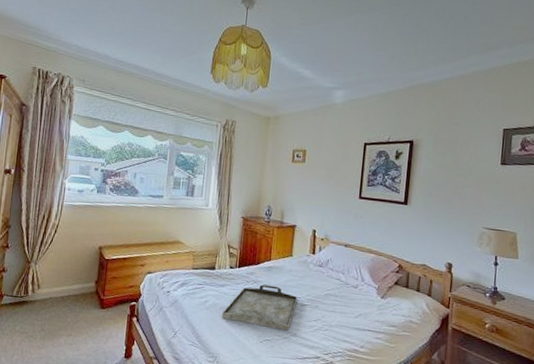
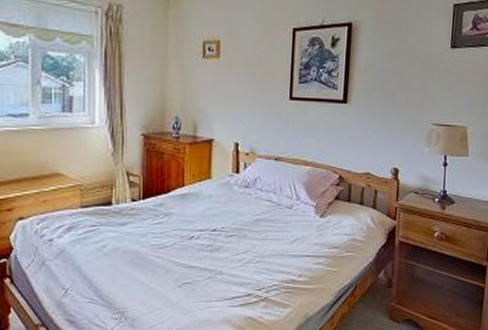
serving tray: present [221,284,298,331] -> none [125,217,221,269]

